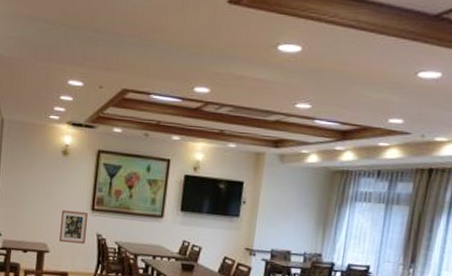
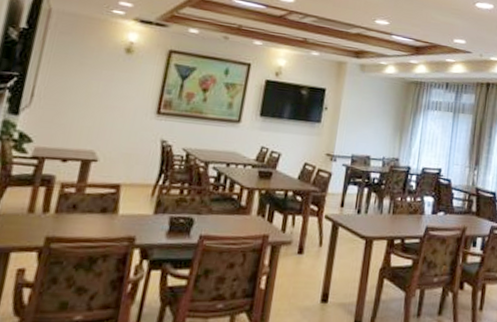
wall art: present [58,210,89,244] -> none [111,113,153,151]

